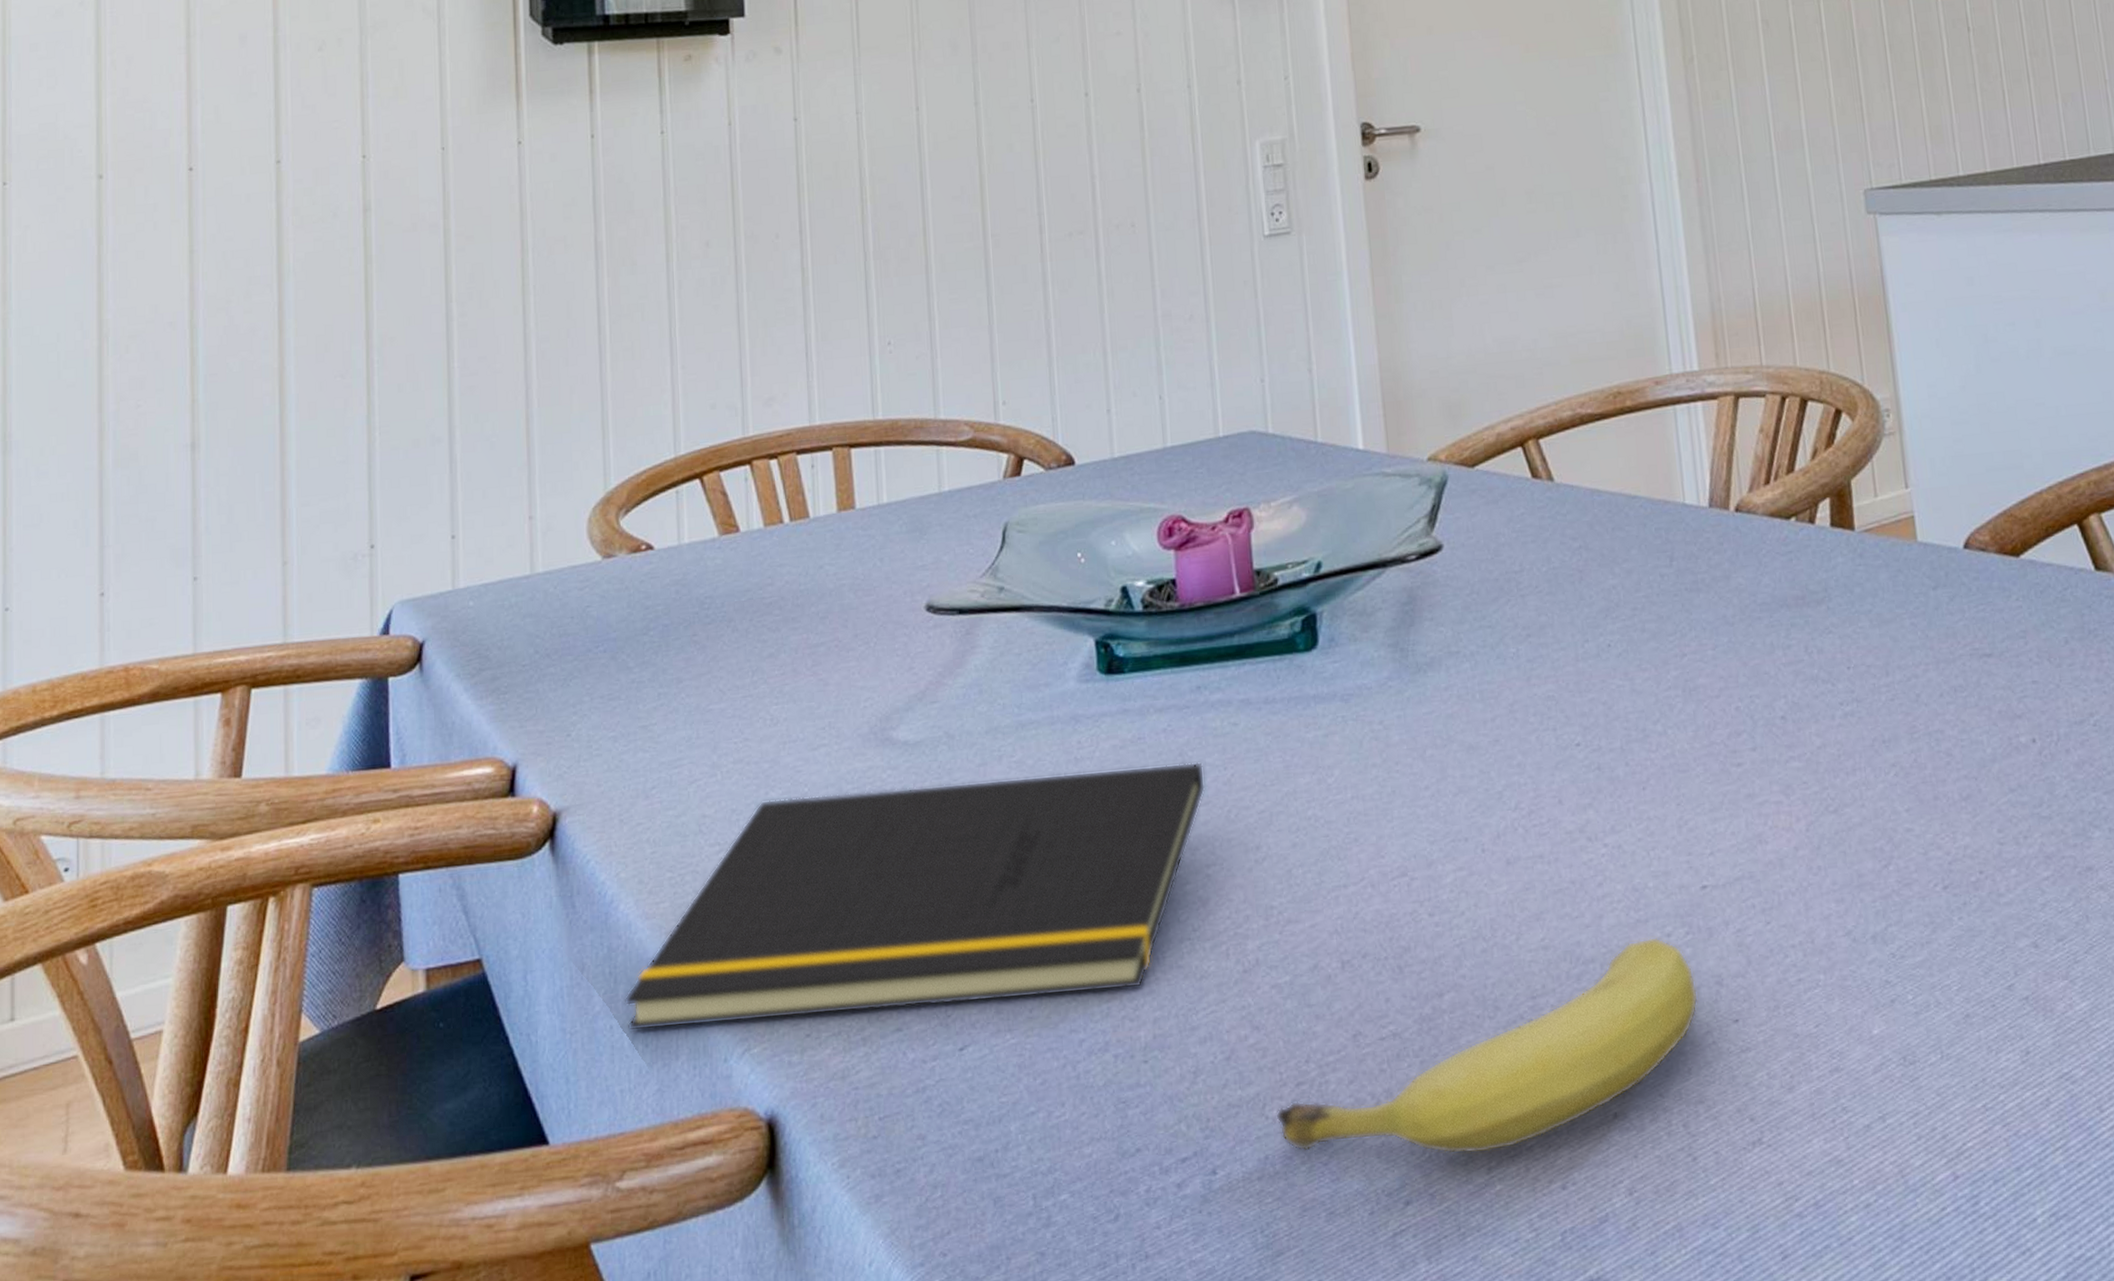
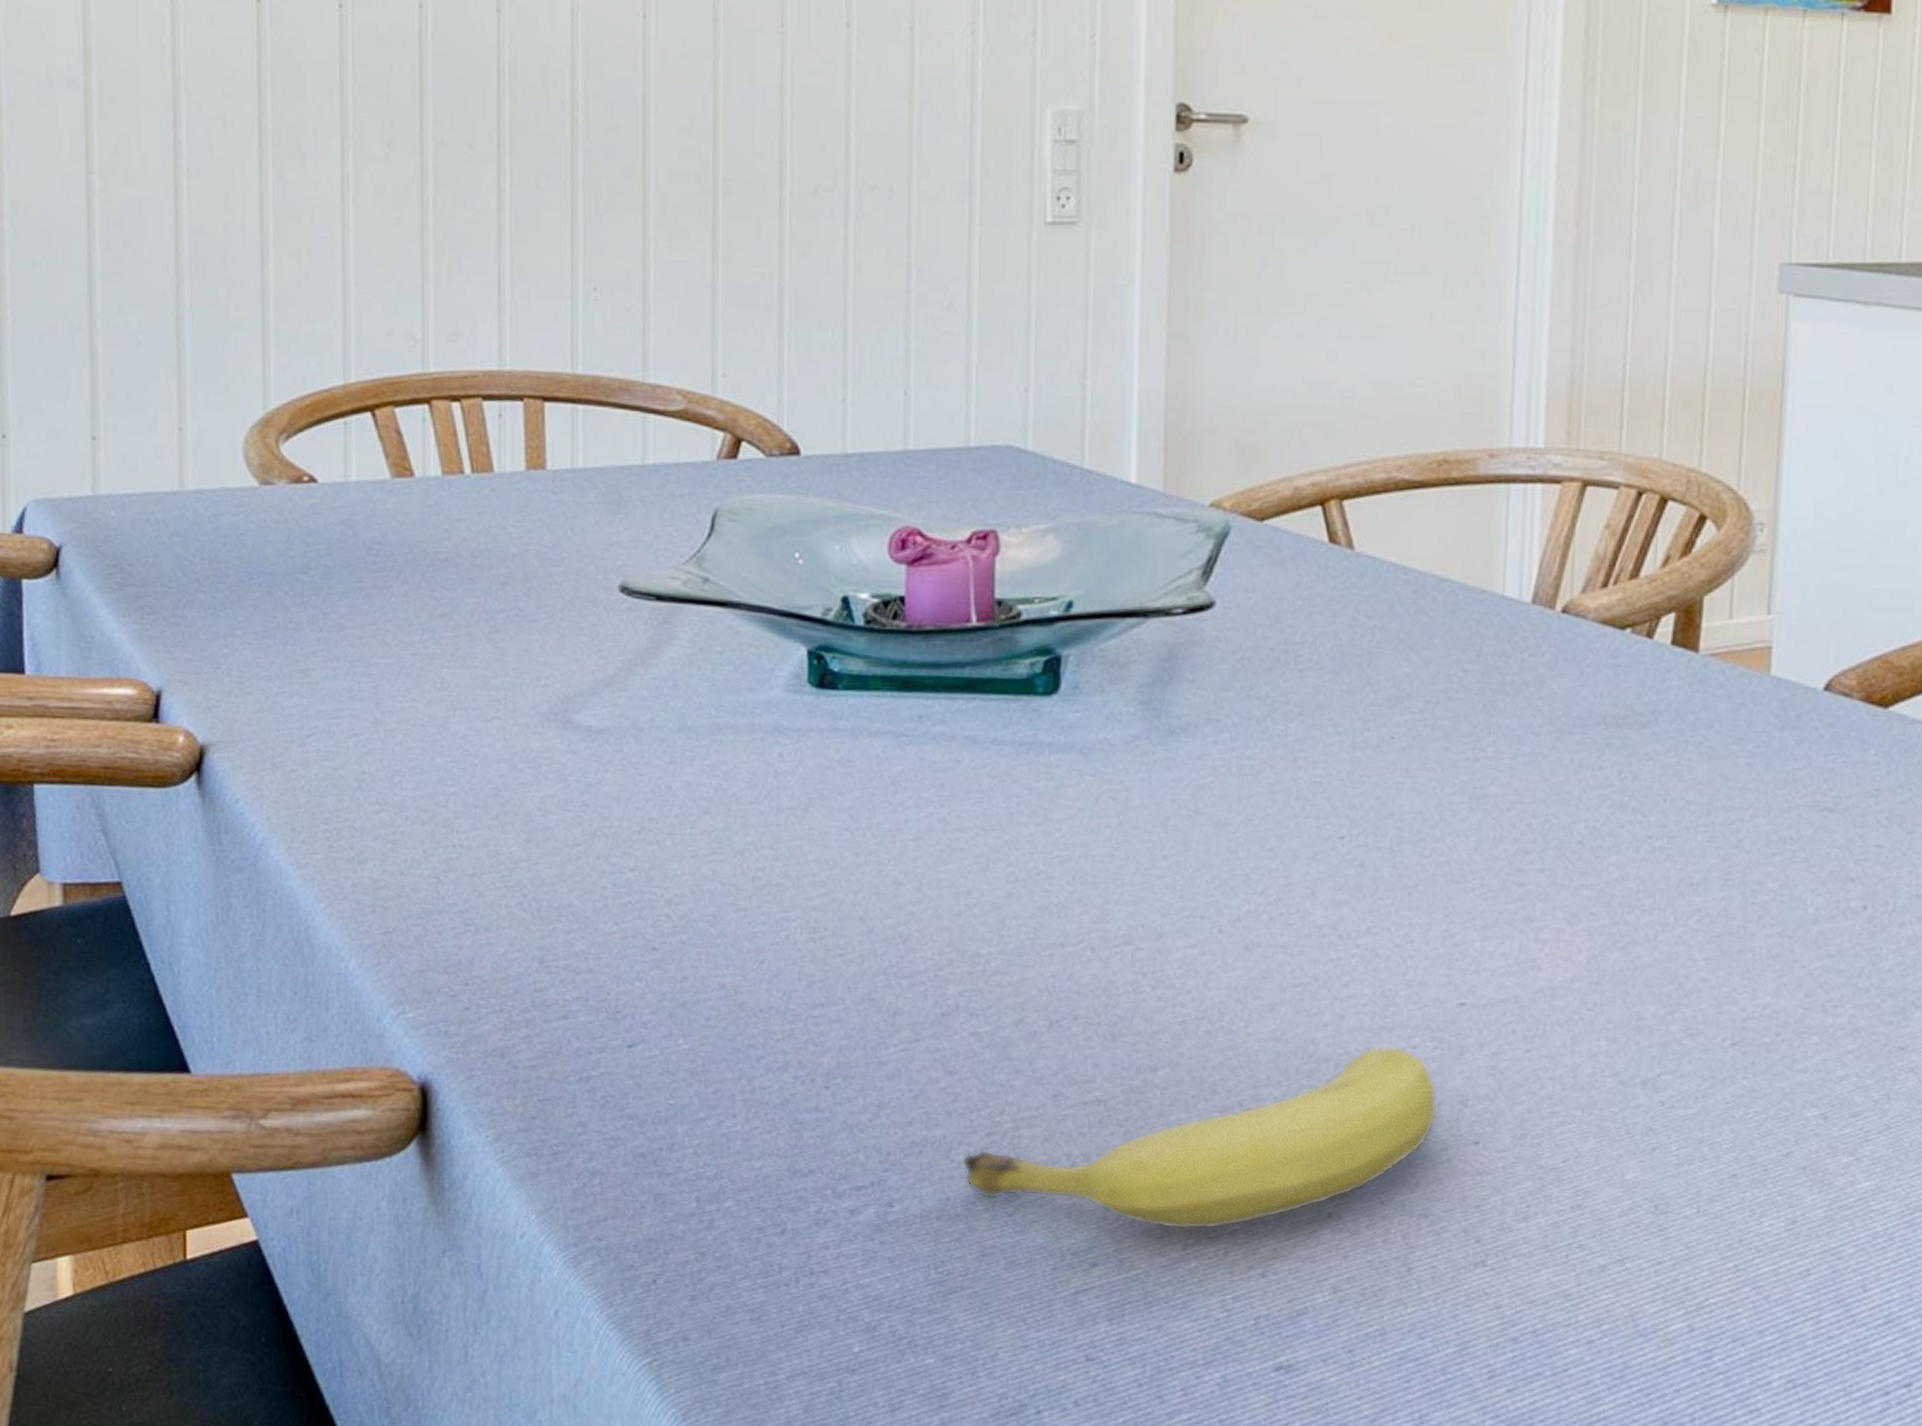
notepad: present [624,761,1206,1032] -> none [272,765,918,1015]

